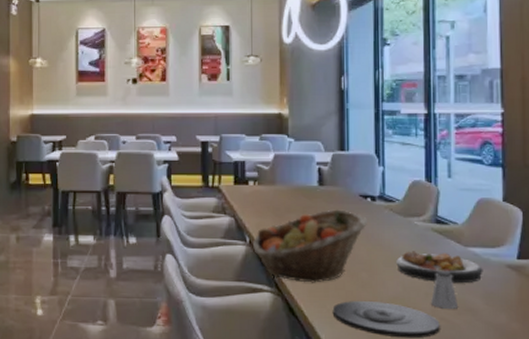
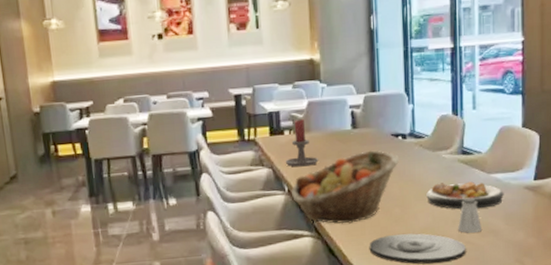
candle holder: none [248,171,283,219] -> present [285,119,319,167]

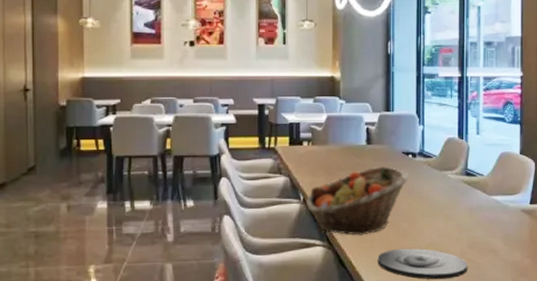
candle holder: present [285,119,319,167] -> none [302,132,334,177]
plate: present [425,181,504,210] -> none [431,201,503,228]
saltshaker: present [458,198,483,233] -> none [461,218,483,251]

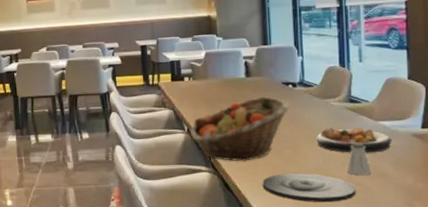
plate: none [431,201,503,228] -> present [315,127,392,153]
saltshaker: none [461,218,483,251] -> present [347,143,372,175]

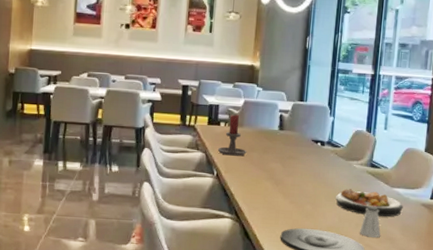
candle holder: none [185,68,216,110] -> present [217,114,247,156]
fruit basket: present [191,96,290,162] -> none [219,150,316,212]

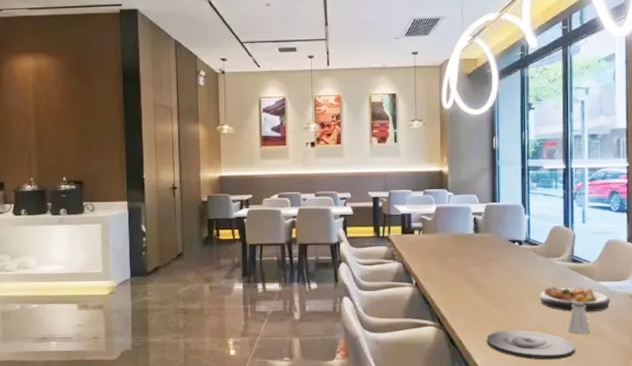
candle holder: present [217,114,247,156] -> none [414,222,444,263]

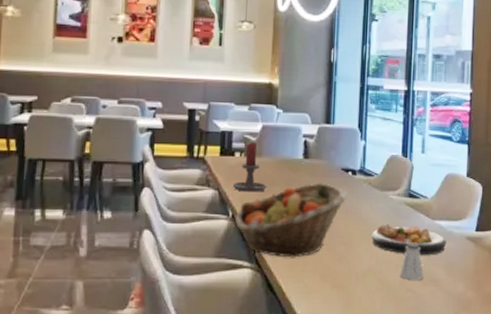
candle holder: none [414,222,444,263] -> present [232,142,268,192]
fruit basket: none [419,253,515,317] -> present [236,183,347,258]
plate: present [486,330,575,360] -> none [309,274,407,310]

